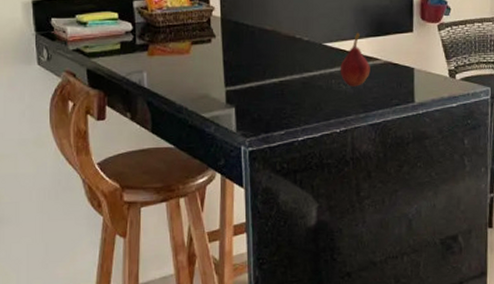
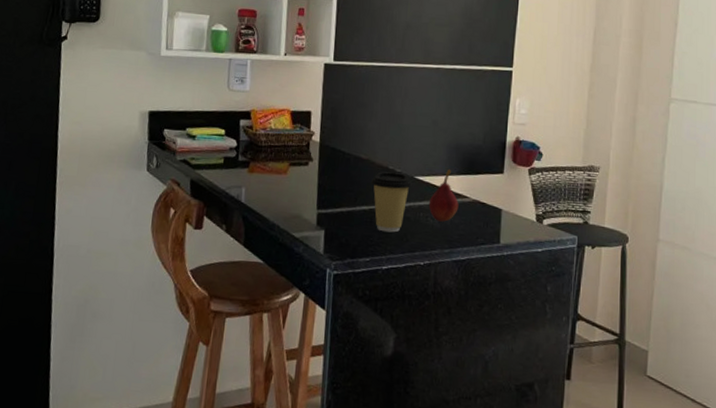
coffee cup: none [278,41,322,103] -> present [370,172,413,233]

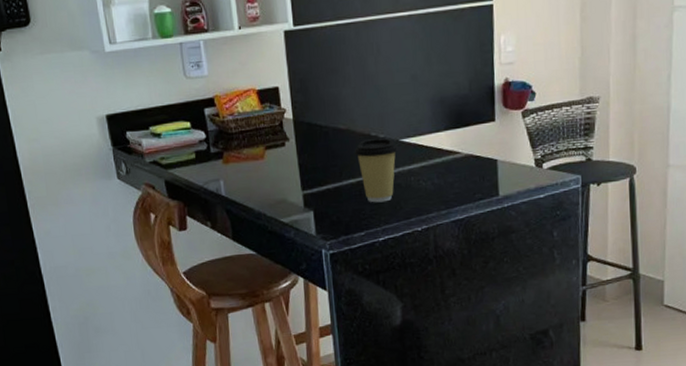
fruit: present [428,170,459,222] -> none [418,126,451,183]

